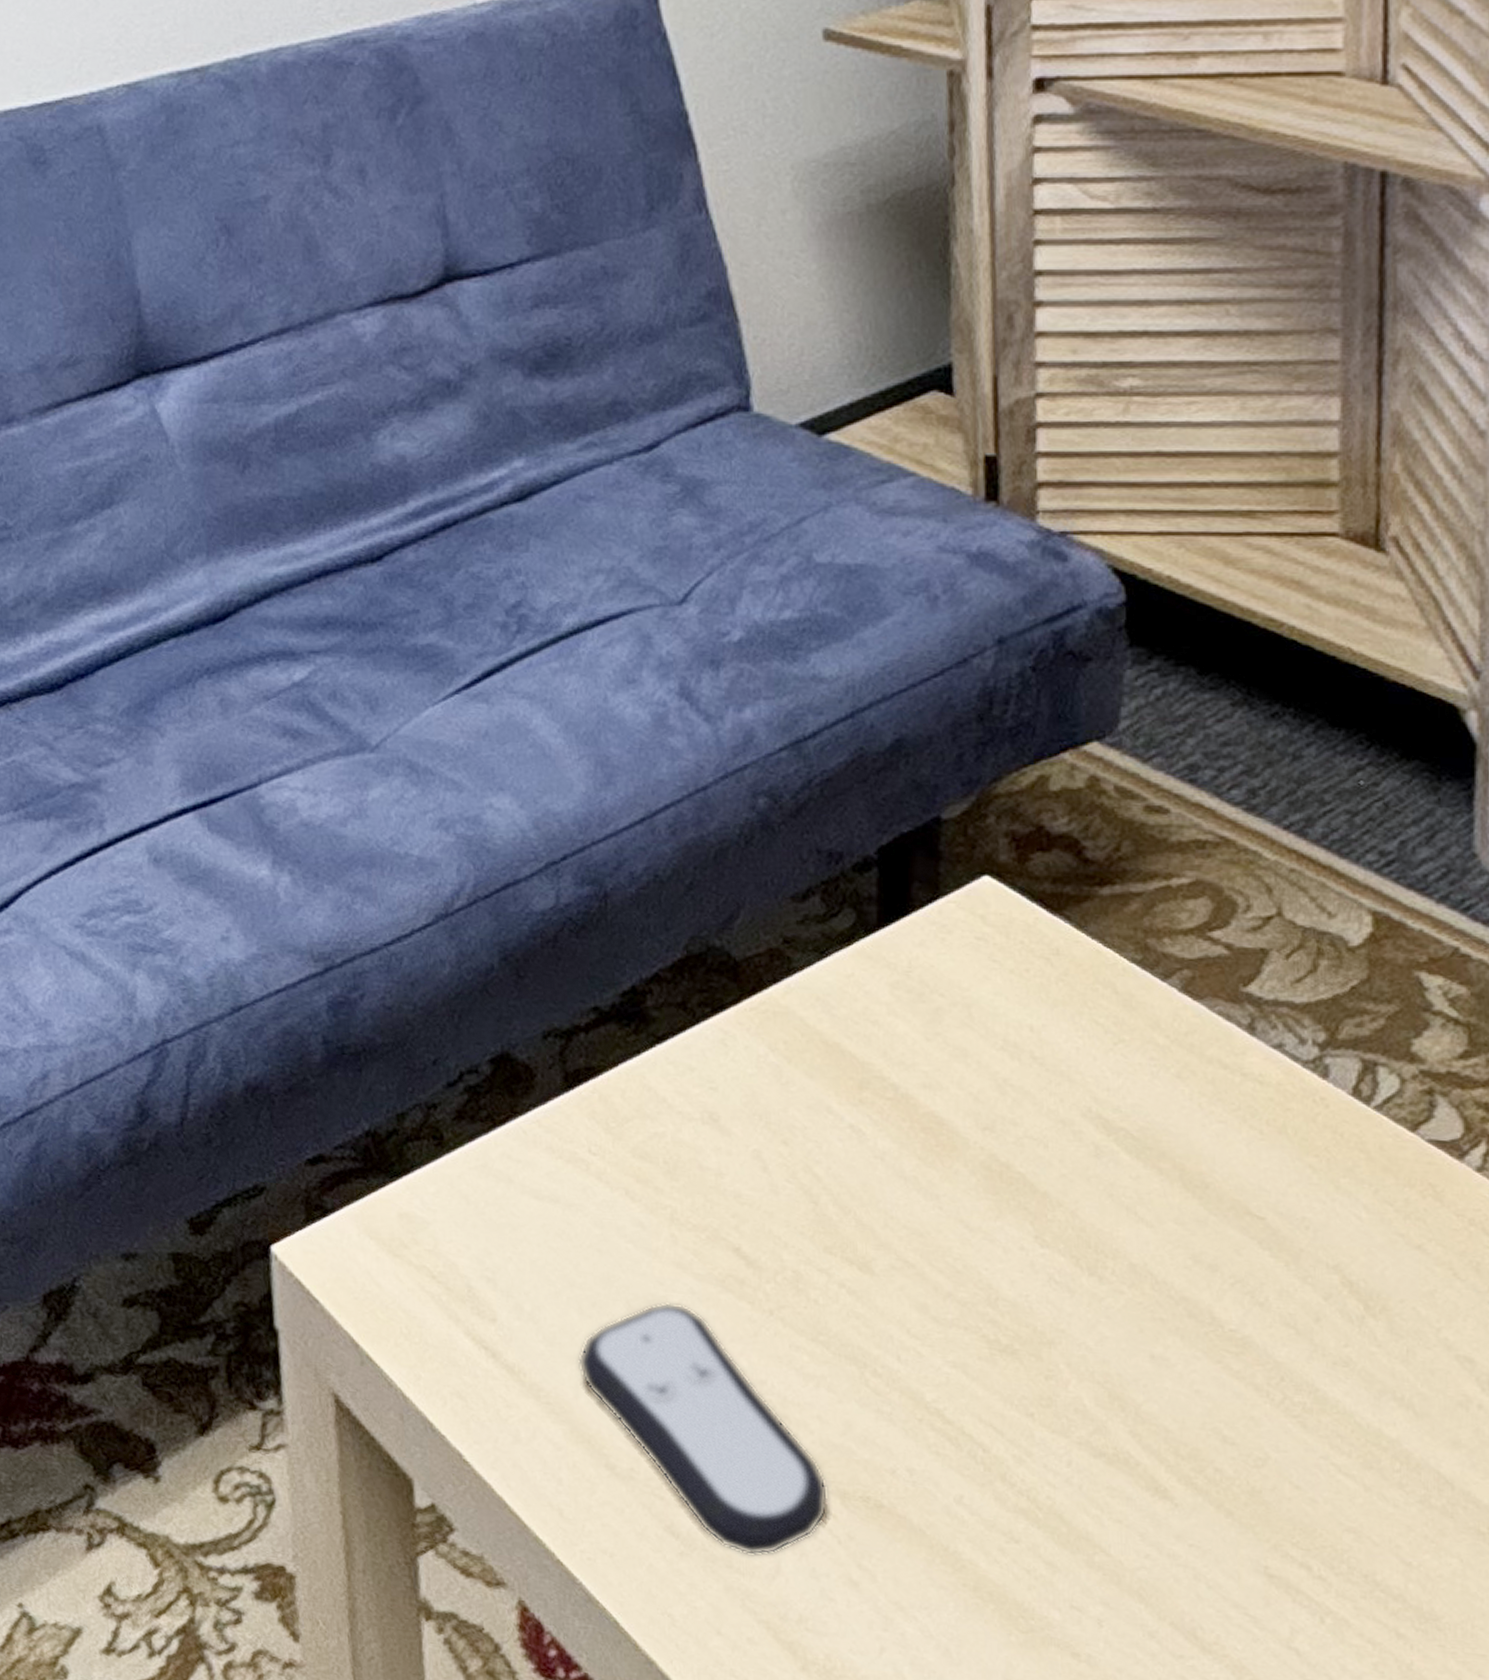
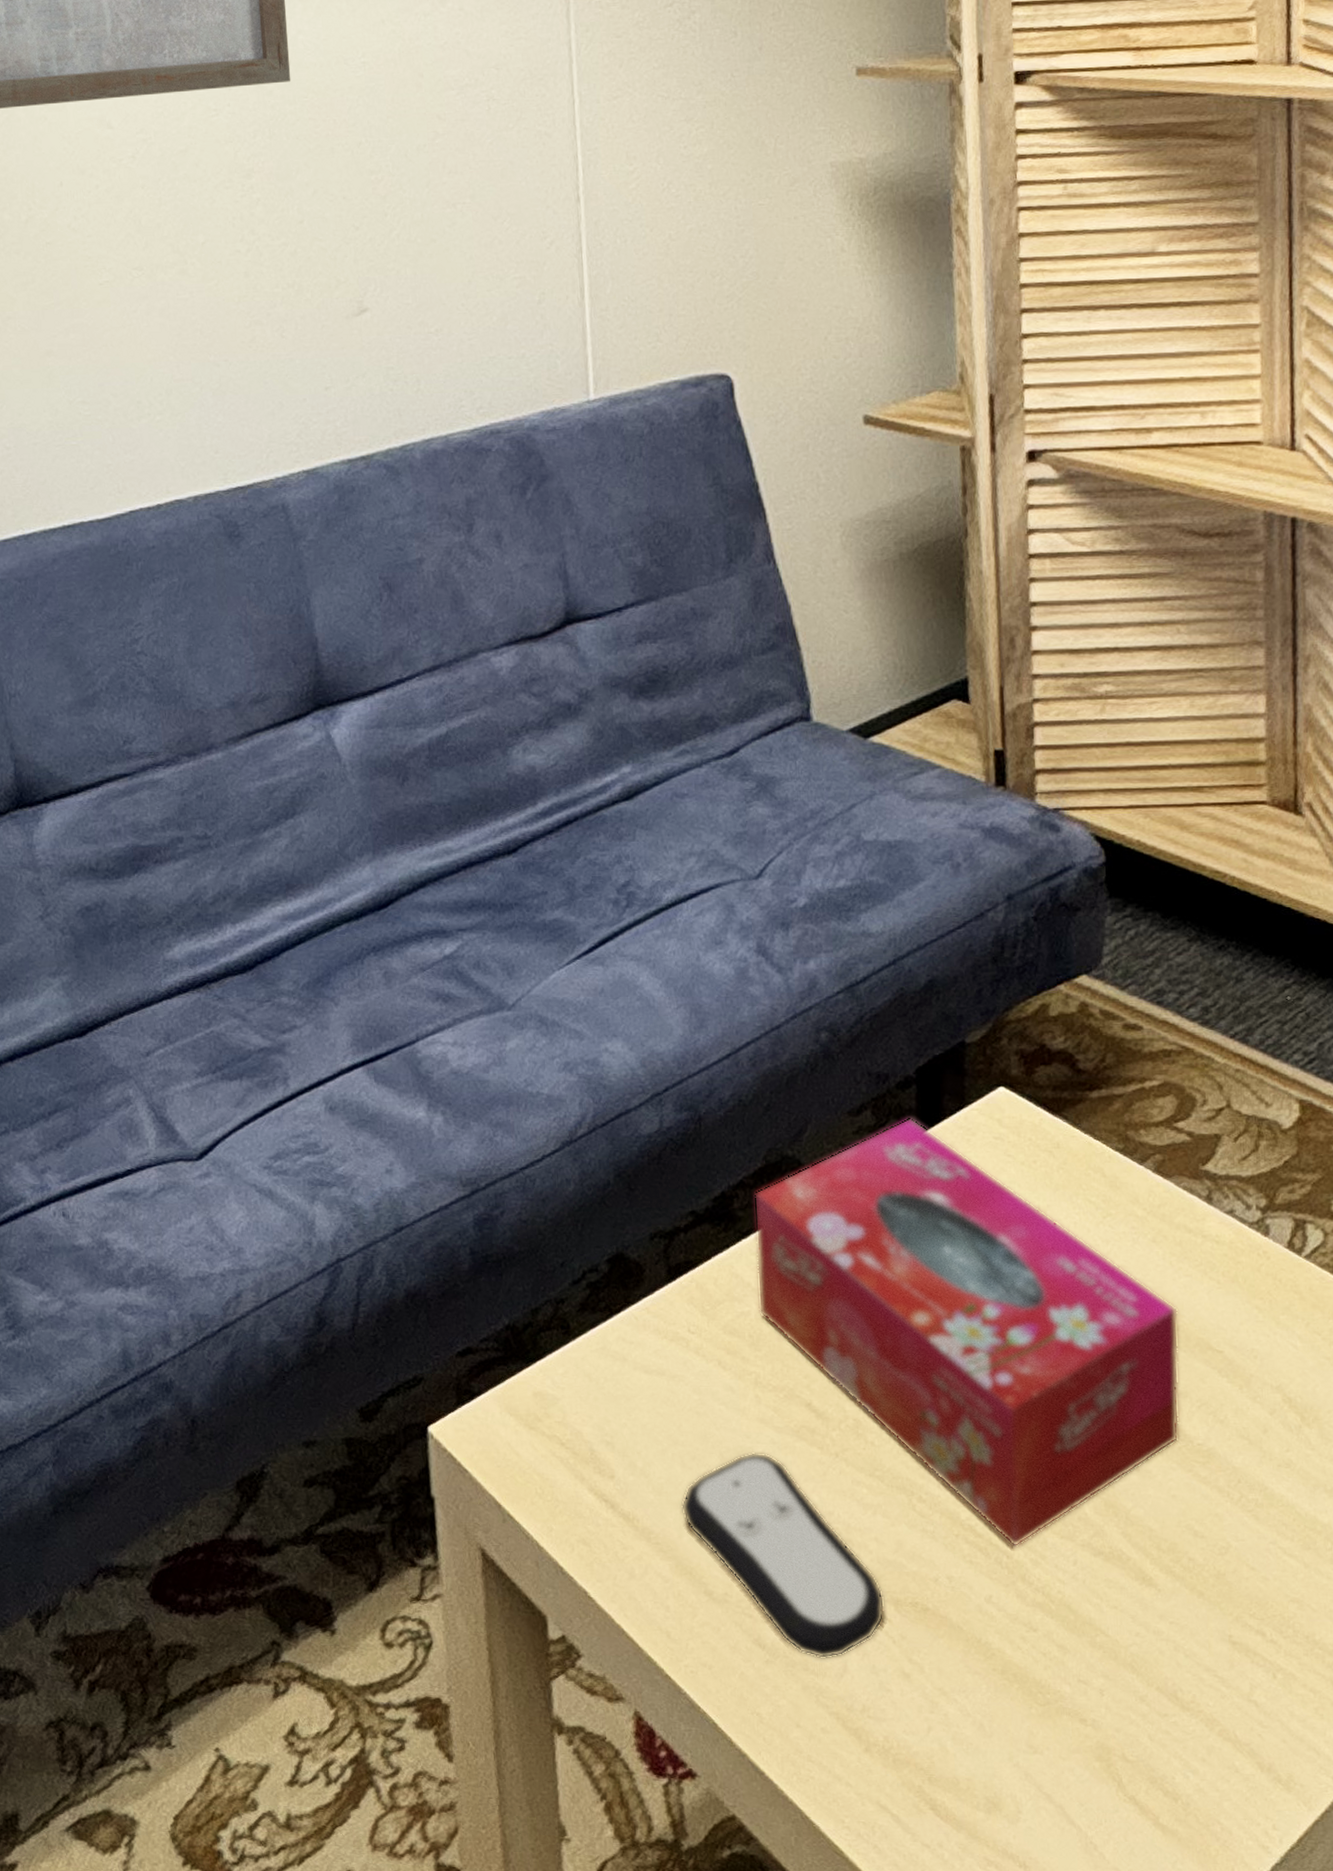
tissue box: none [671,908,1209,1440] -> present [753,1118,1180,1548]

